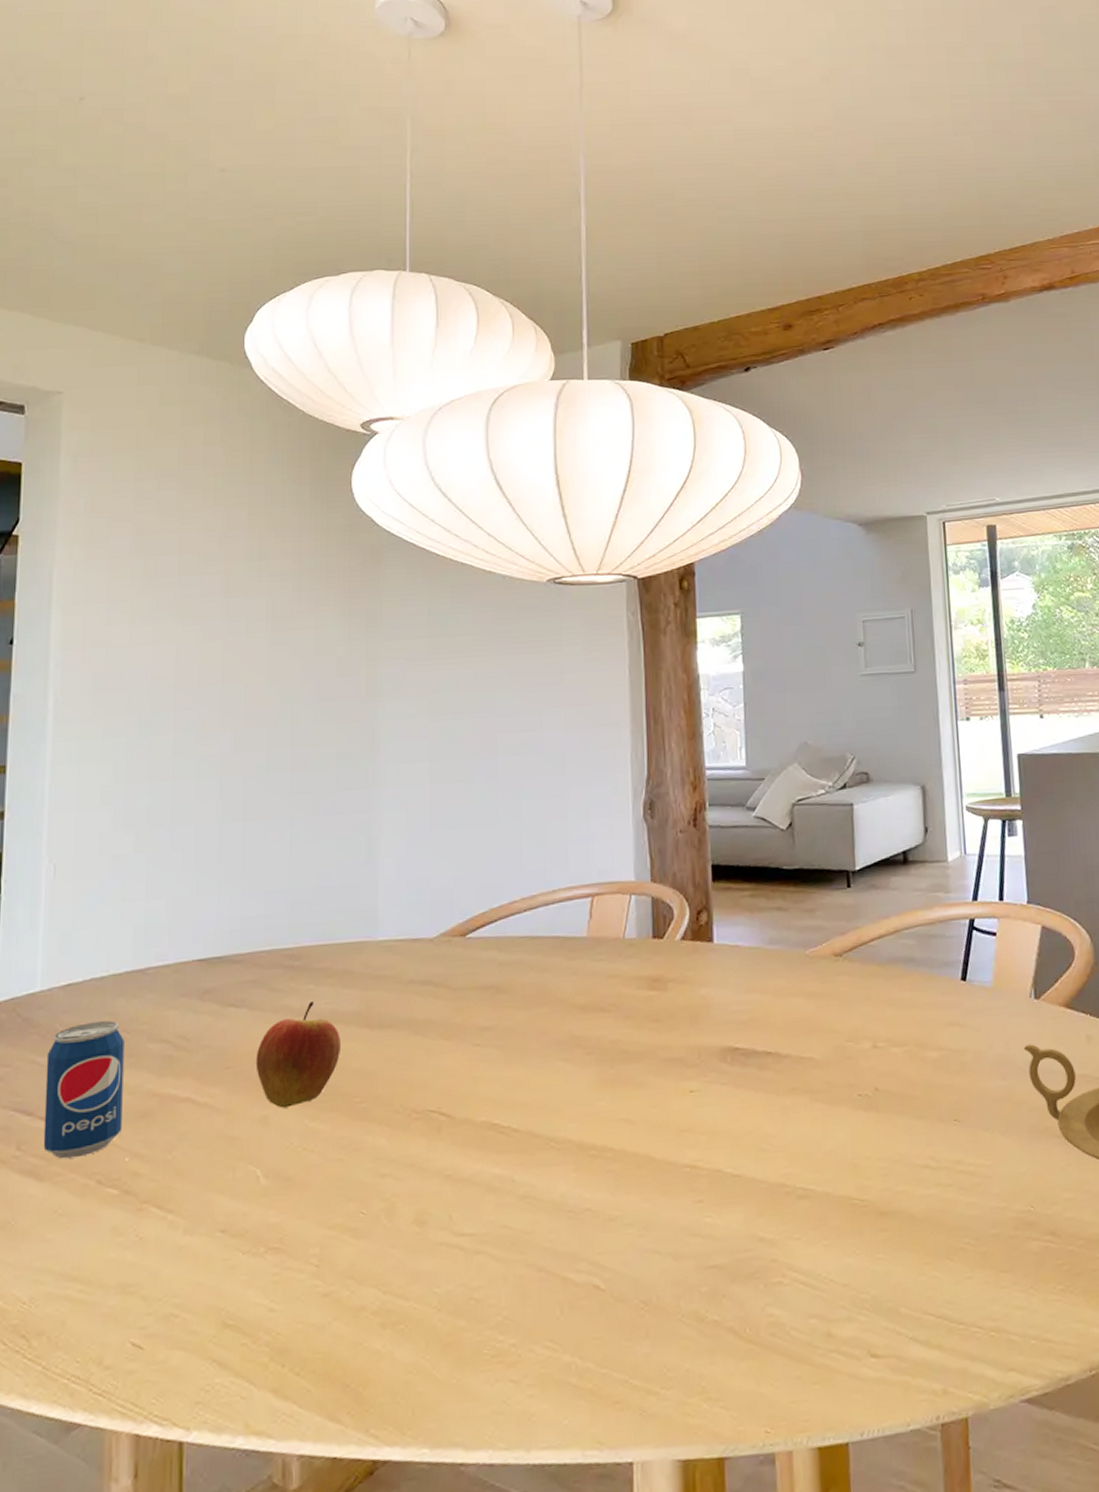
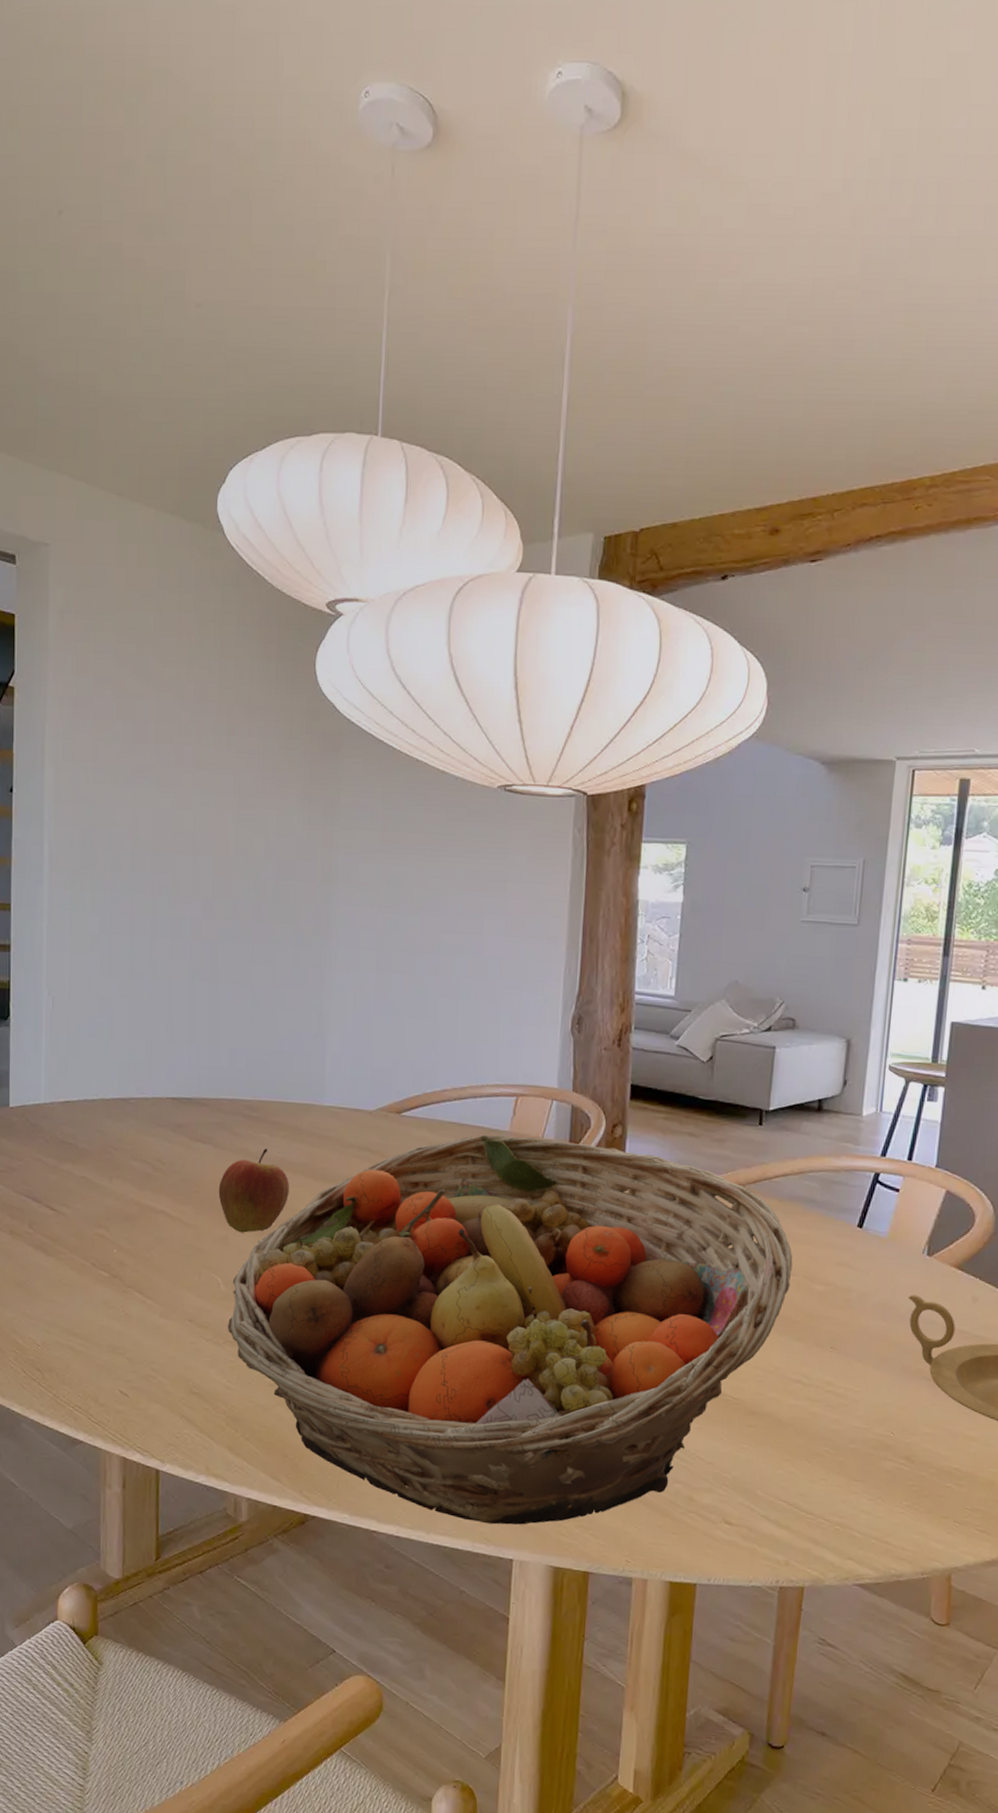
beverage can: present [43,1021,124,1160] -> none [49,1135,112,1243]
fruit basket: none [269,936,903,1423] -> present [227,1135,793,1525]

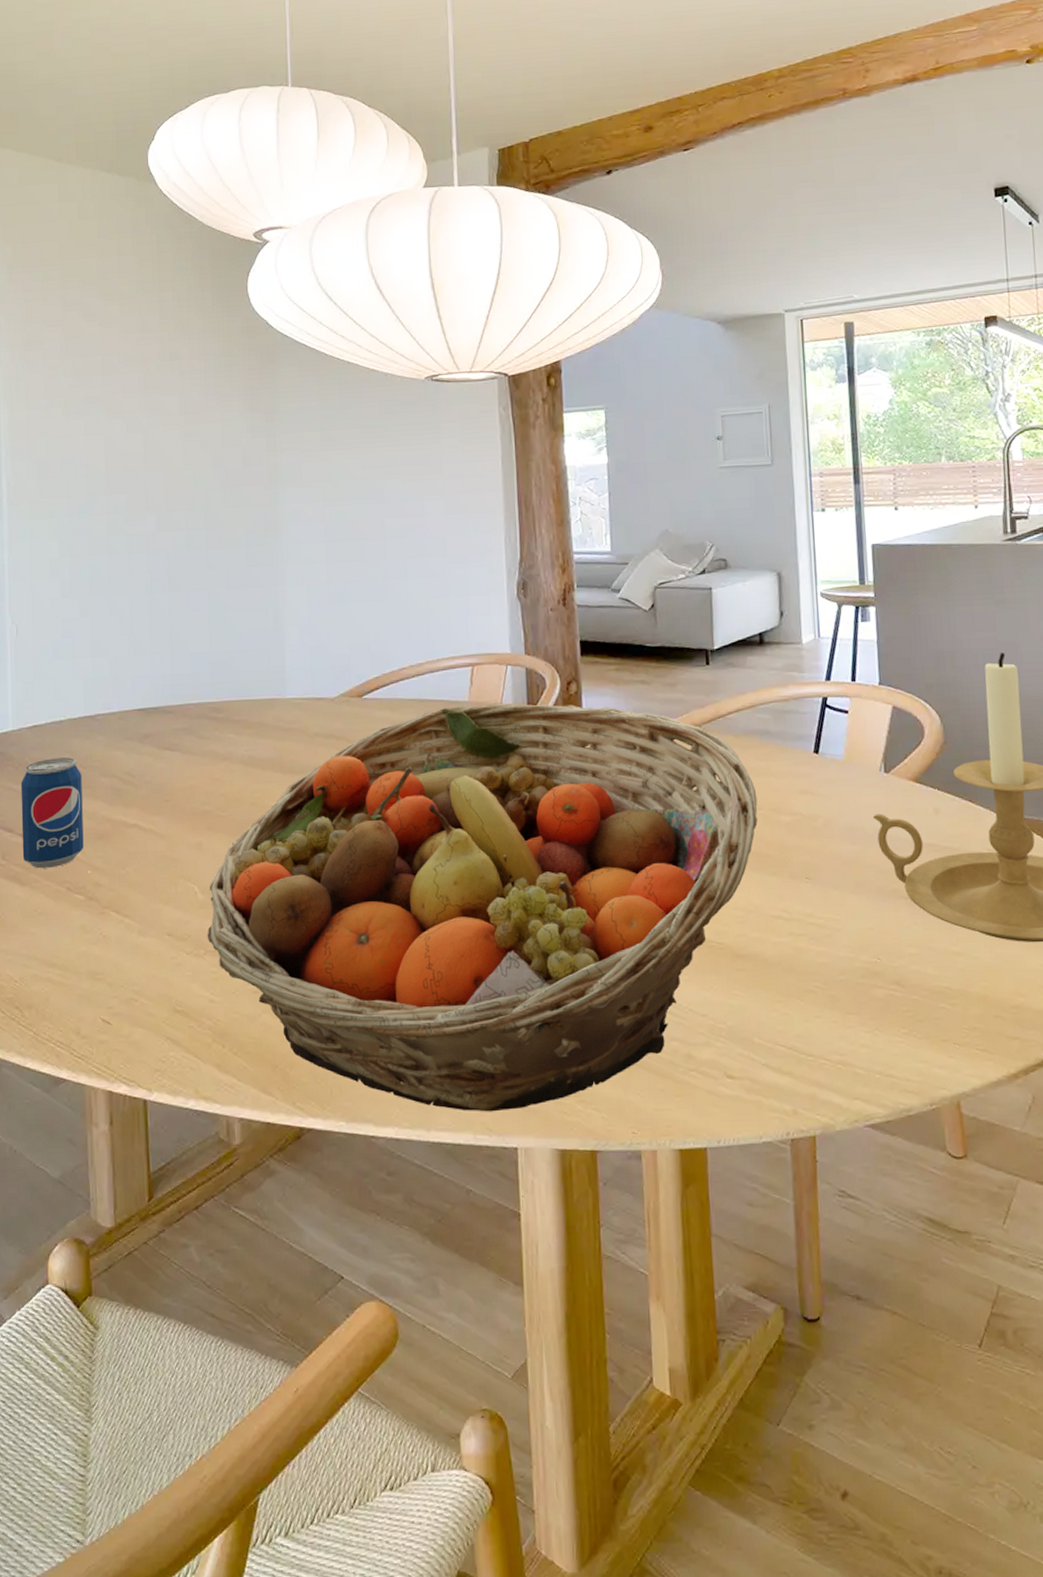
beverage can: none [49,1135,112,1243] -> present [20,757,84,869]
apple: present [218,1149,289,1233] -> none [189,748,259,837]

